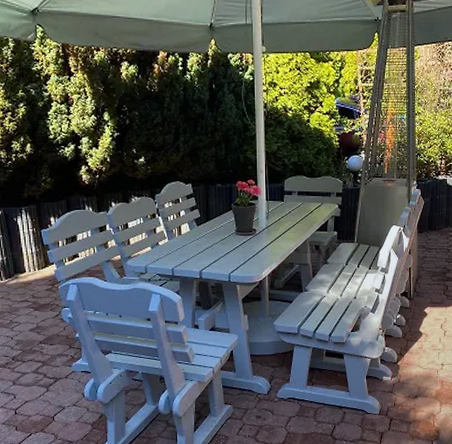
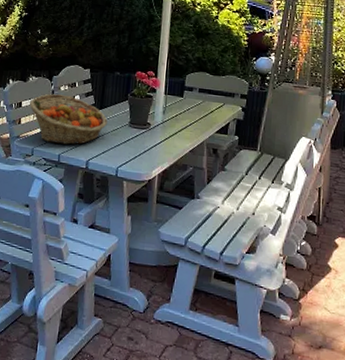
fruit basket: none [135,212,215,259] -> present [29,94,108,145]

